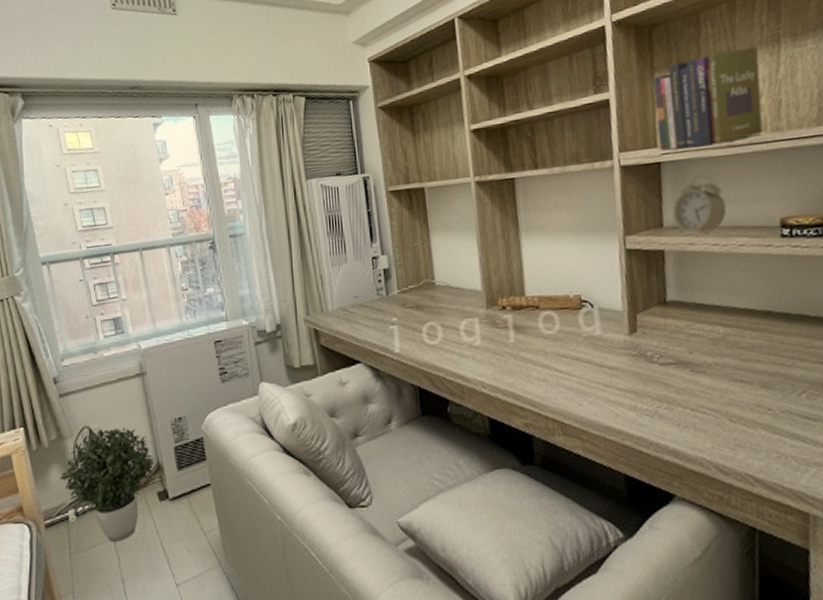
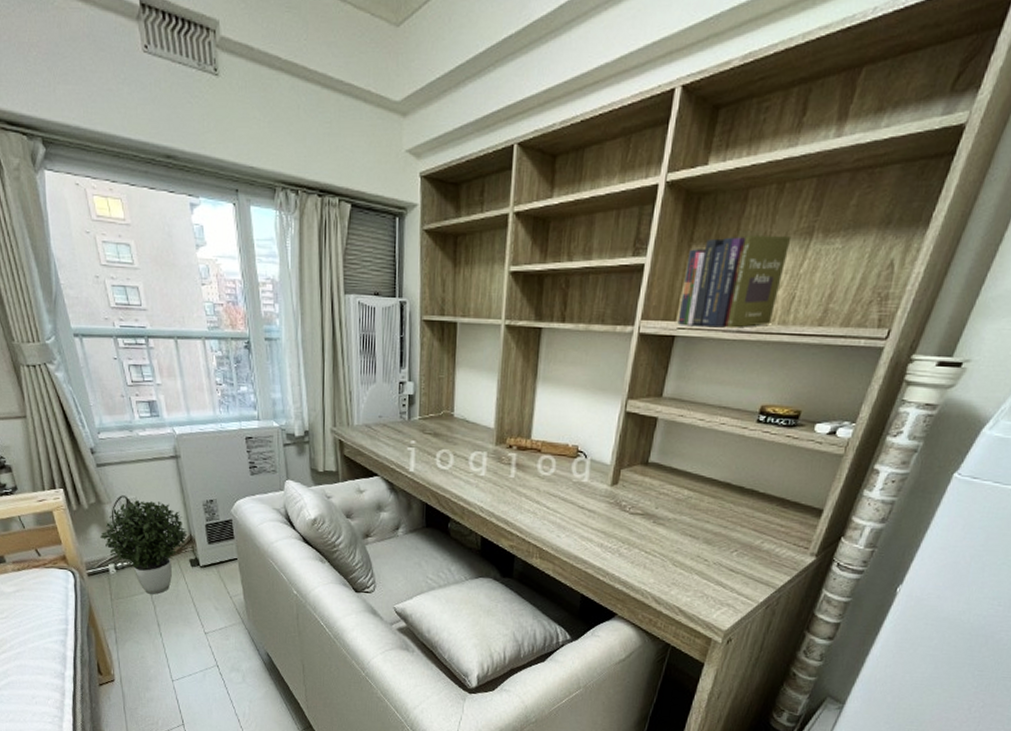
alarm clock: present [672,175,727,234] -> none [672,355,720,408]

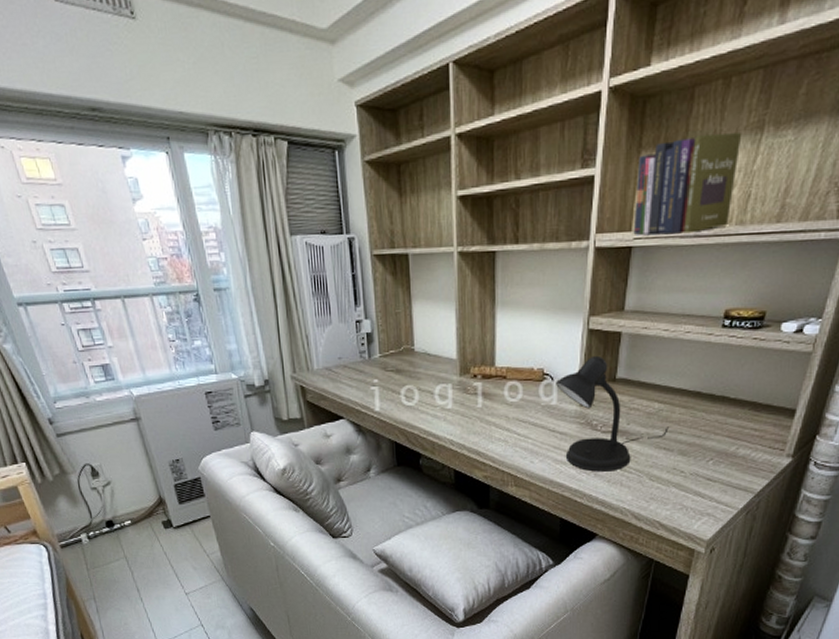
potted plant: present [100,500,188,594] -> none [69,466,158,560]
desk lamp: none [589,438,696,553] -> present [556,355,669,472]

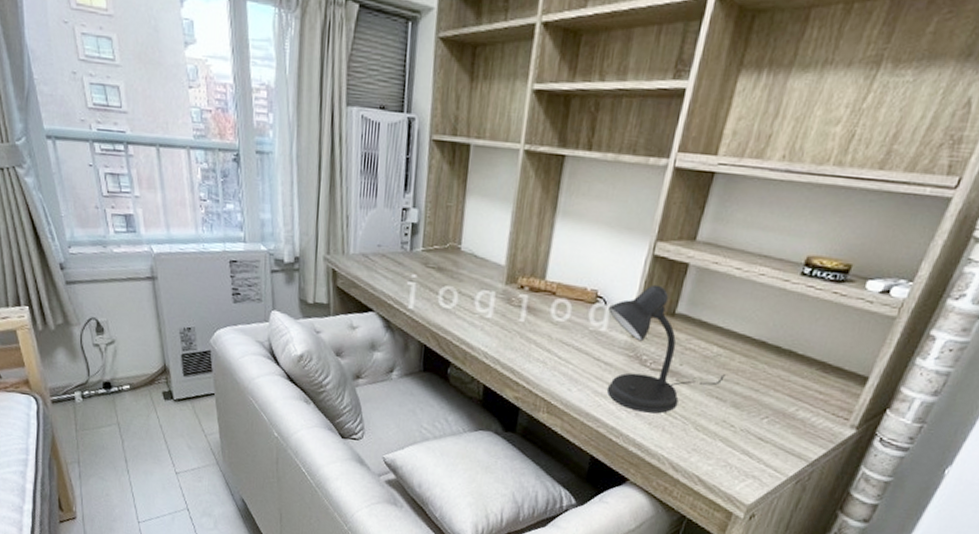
books: present [633,133,742,235] -> none [718,62,856,167]

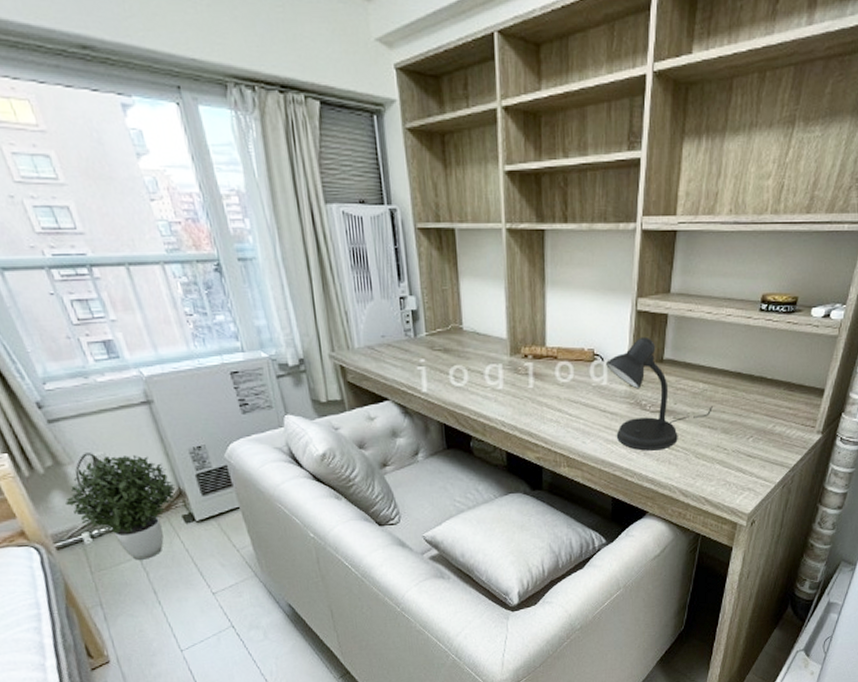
potted plant: none [67,323,162,428] -> present [66,455,177,560]

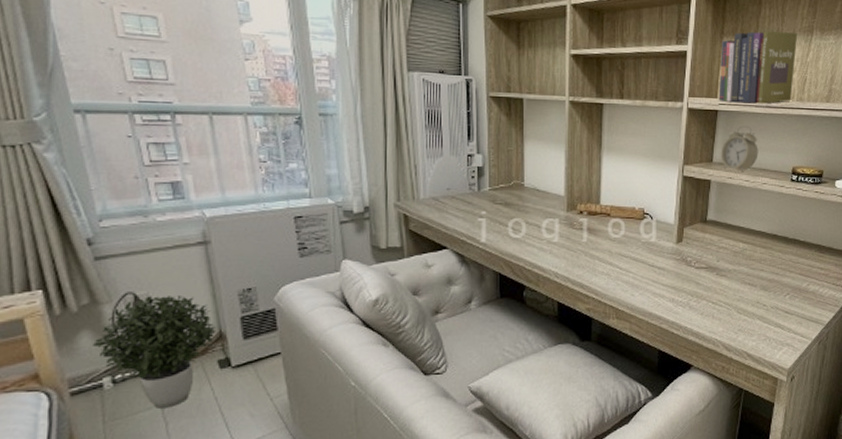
desk lamp: present [606,336,713,451] -> none [655,199,752,305]
books: none [678,126,776,220] -> present [718,31,798,104]
alarm clock: none [679,248,723,302] -> present [720,126,758,171]

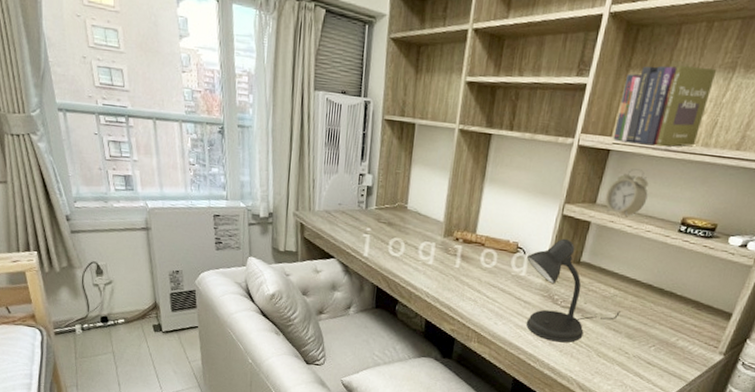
potted plant: present [93,296,217,408] -> none [69,267,153,356]
desk lamp: none [655,199,752,305] -> present [526,238,620,343]

